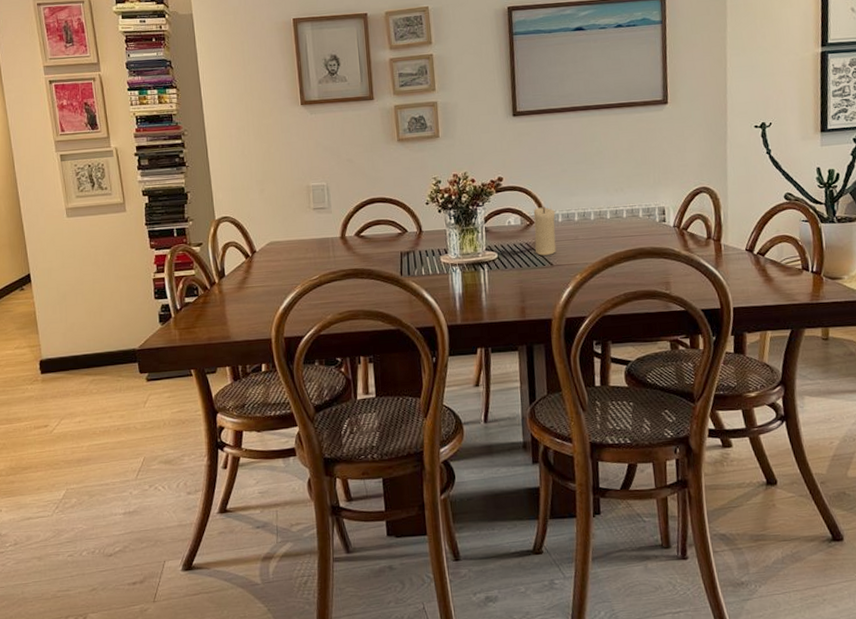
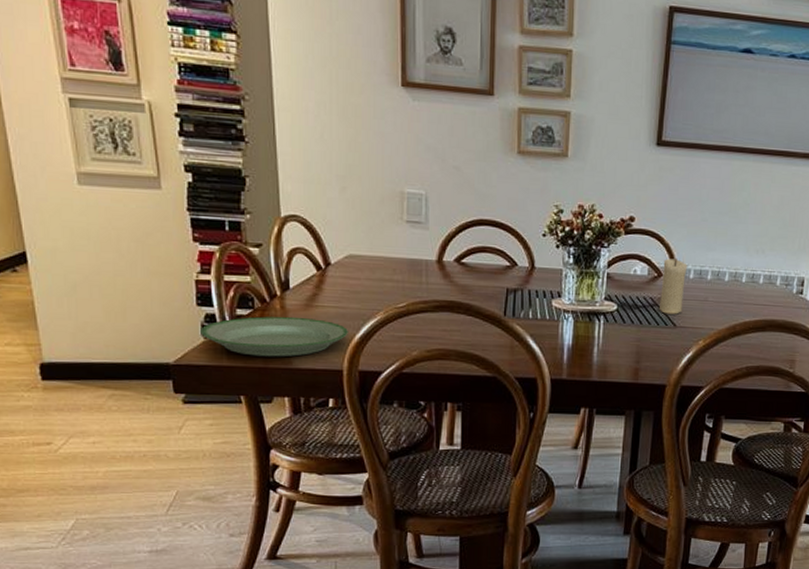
plate: none [157,298,274,335] -> present [199,316,348,357]

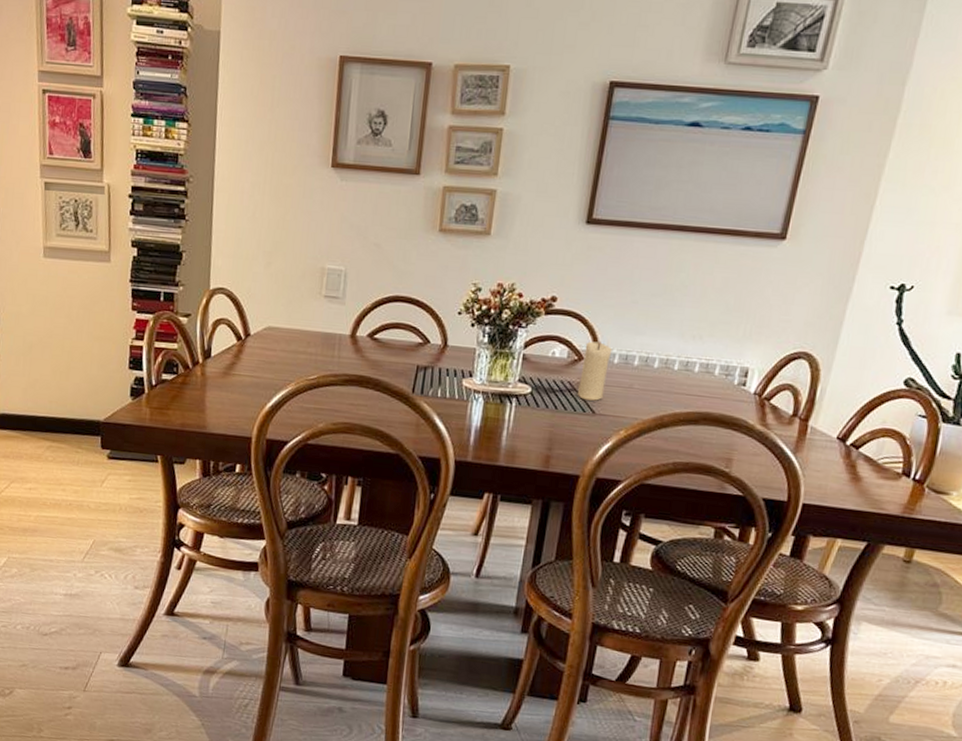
plate: present [199,316,348,357] -> none [128,381,260,422]

